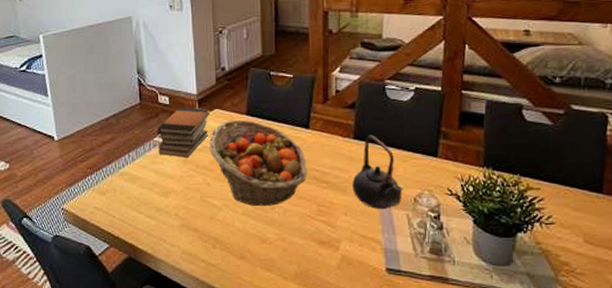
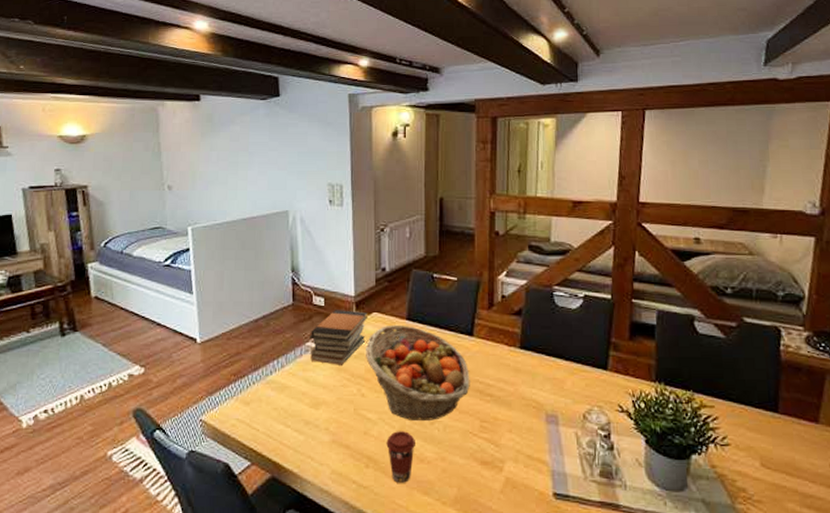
coffee cup: none [231,216,258,261] -> present [386,431,415,483]
teapot: present [352,134,404,209] -> none [518,344,573,426]

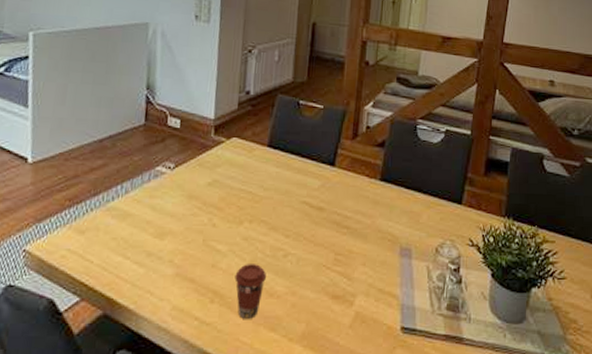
book stack: present [309,310,367,365] -> none [159,133,227,193]
fruit basket: present [366,324,470,420] -> none [221,151,328,253]

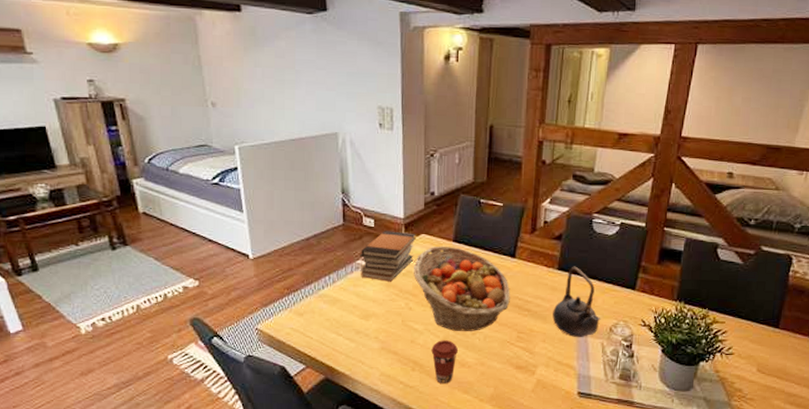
book stack: none [159,133,227,193] -> present [360,231,416,282]
fruit basket: none [221,151,328,253] -> present [414,246,510,331]
teapot: none [374,176,427,259] -> present [552,266,601,337]

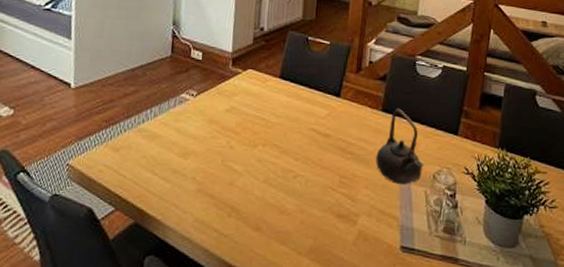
book stack: present [360,231,416,282] -> none [183,64,243,118]
fruit basket: present [414,246,510,331] -> none [237,82,334,175]
coffee cup: present [431,340,458,384] -> none [250,183,278,233]

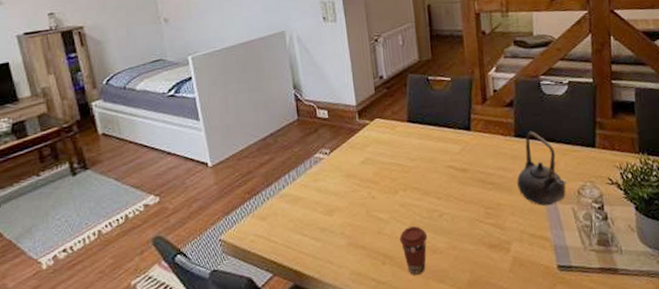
coffee cup: none [250,183,278,233] -> present [399,226,427,275]

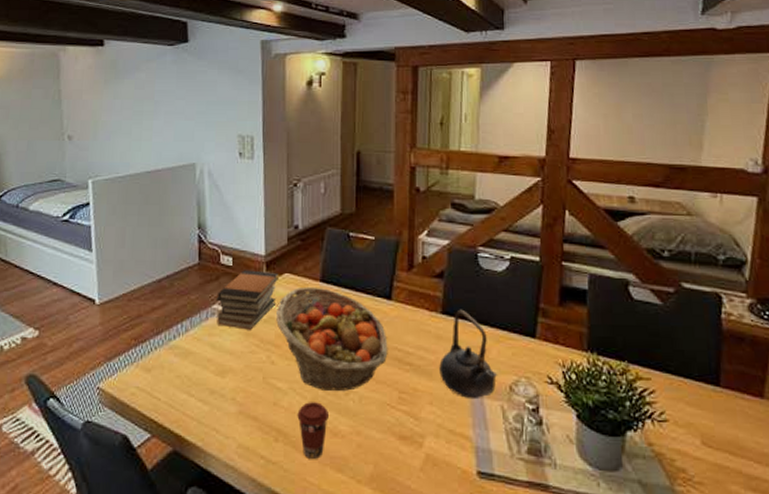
book stack: none [317,119,370,173] -> present [216,270,279,330]
fruit basket: none [371,127,472,216] -> present [276,286,388,391]

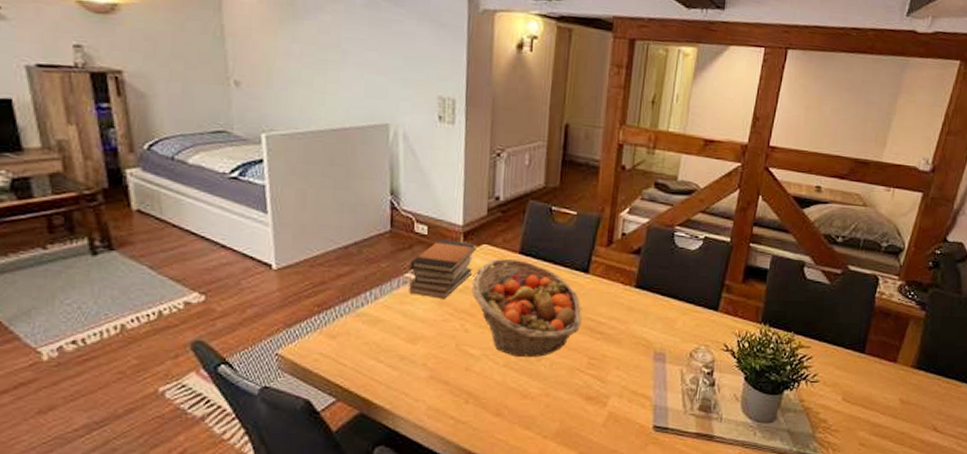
coffee cup: present [297,402,329,459] -> none [489,367,520,418]
teapot: present [439,309,498,398] -> none [628,284,681,363]

